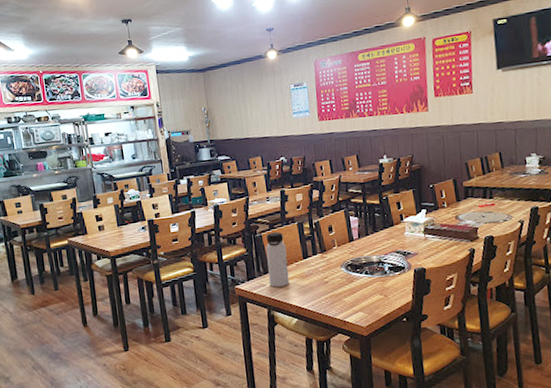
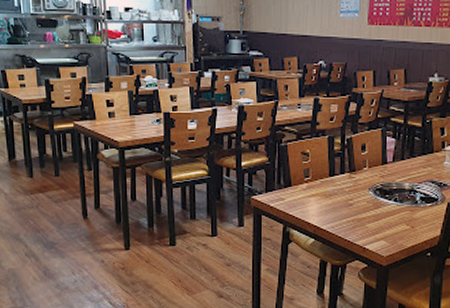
water bottle: present [266,232,290,287] -> none [288,144,312,203]

